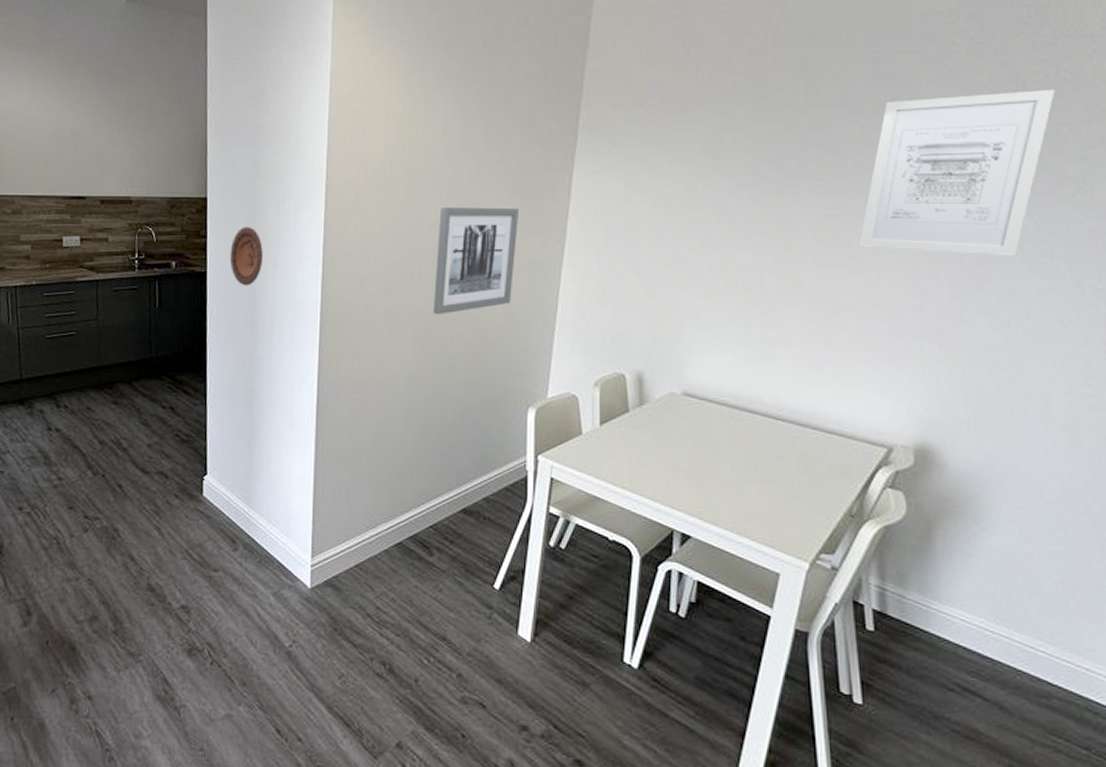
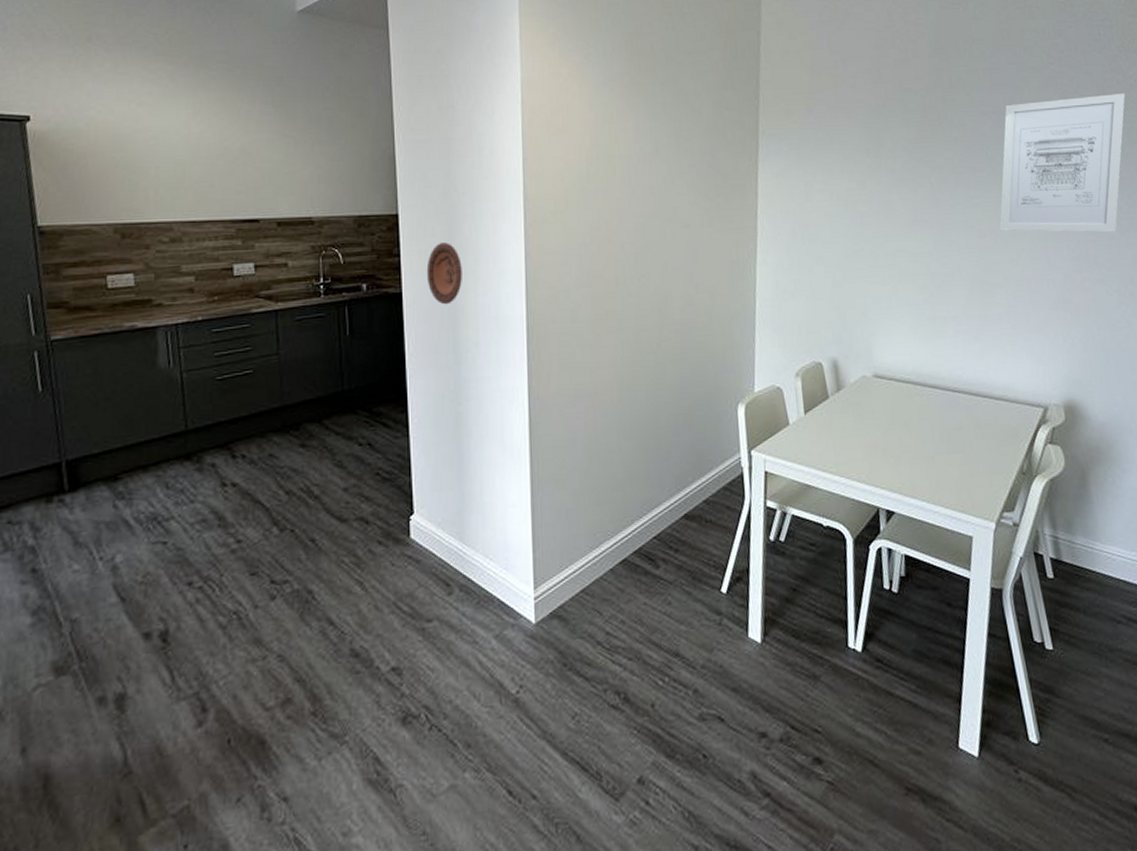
wall art: present [434,206,520,316] -> none [638,211,713,320]

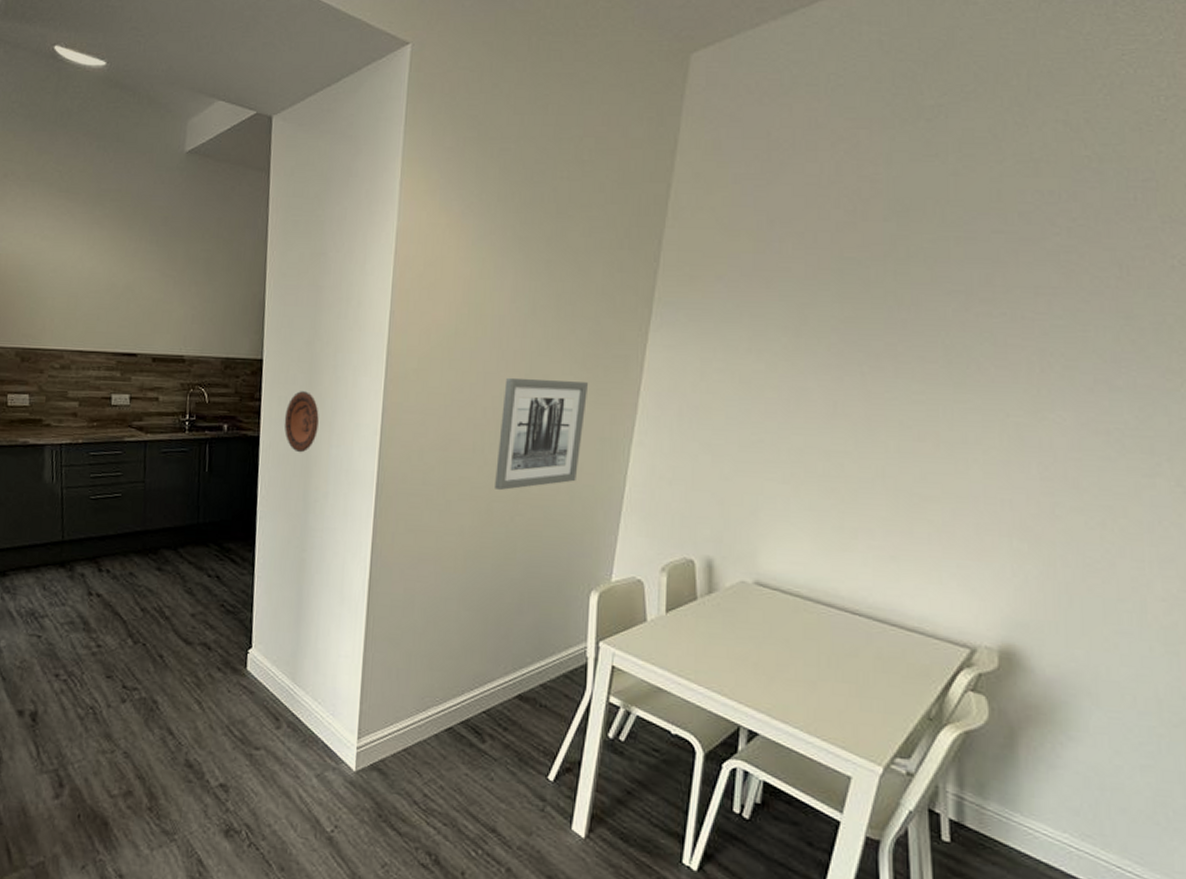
wall art: none [638,211,713,320] -> present [495,377,589,491]
wall art: present [999,93,1126,233] -> none [947,276,1161,451]

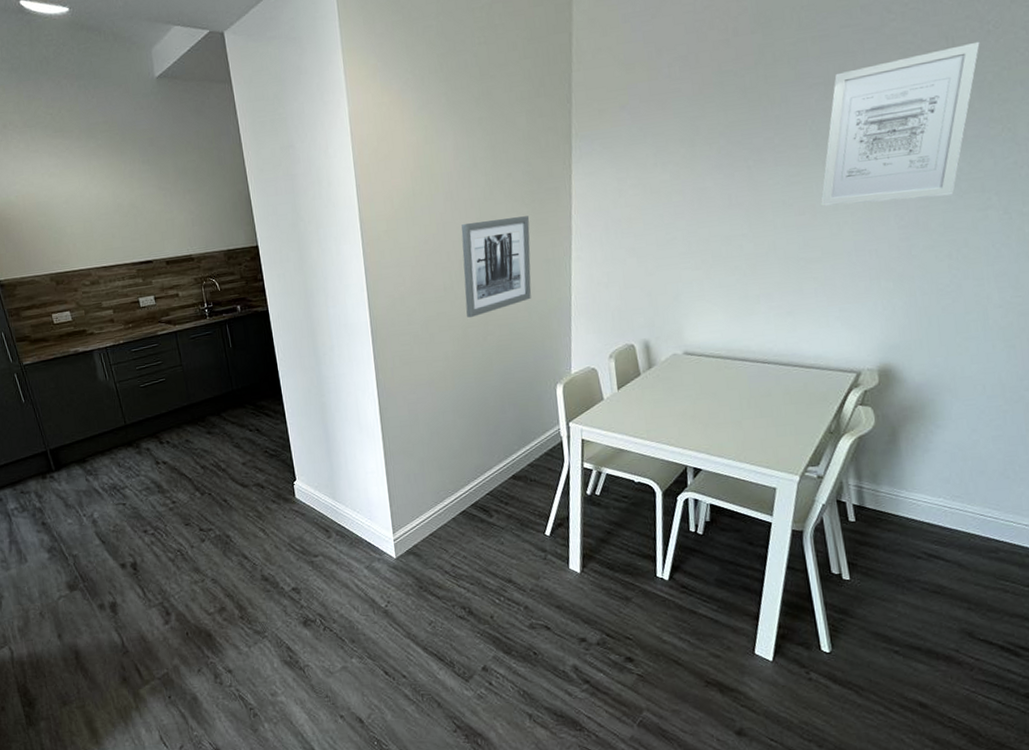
decorative plate: present [284,391,319,453] -> none [285,266,315,318]
wall art: none [947,276,1161,451] -> present [820,41,980,207]

